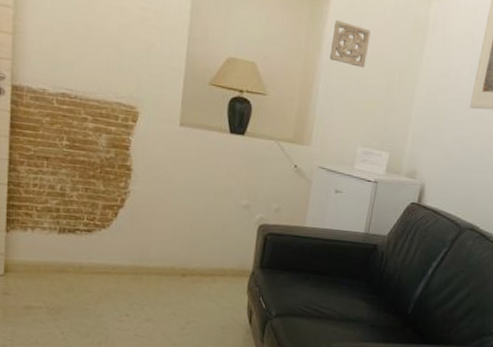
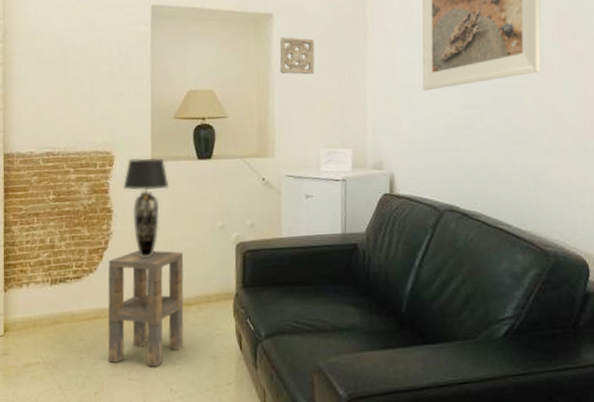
side table: none [114,214,204,328] -> present [107,250,184,367]
table lamp: none [146,117,197,224] -> present [123,157,170,258]

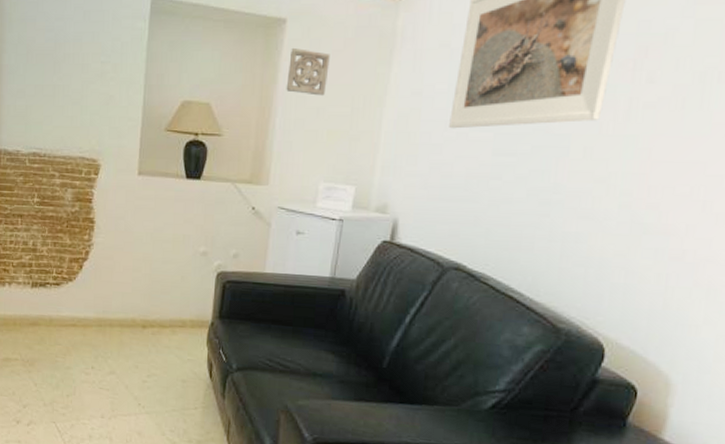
side table: present [107,250,184,367] -> none [81,265,163,381]
table lamp: present [123,157,170,258] -> none [107,168,155,274]

